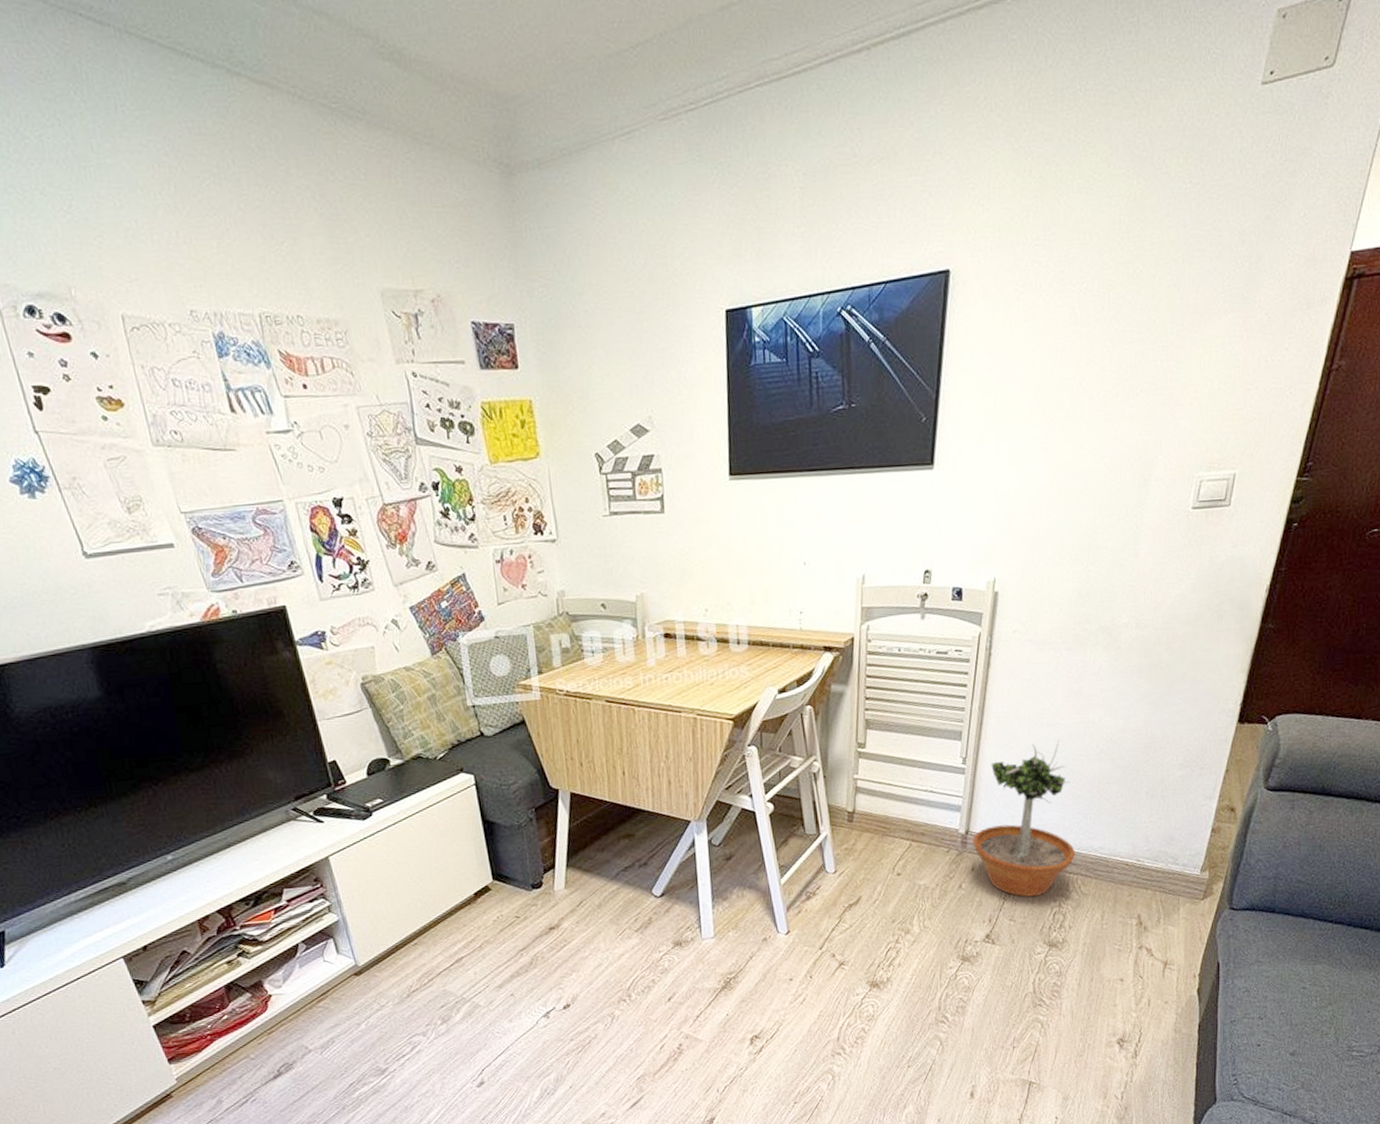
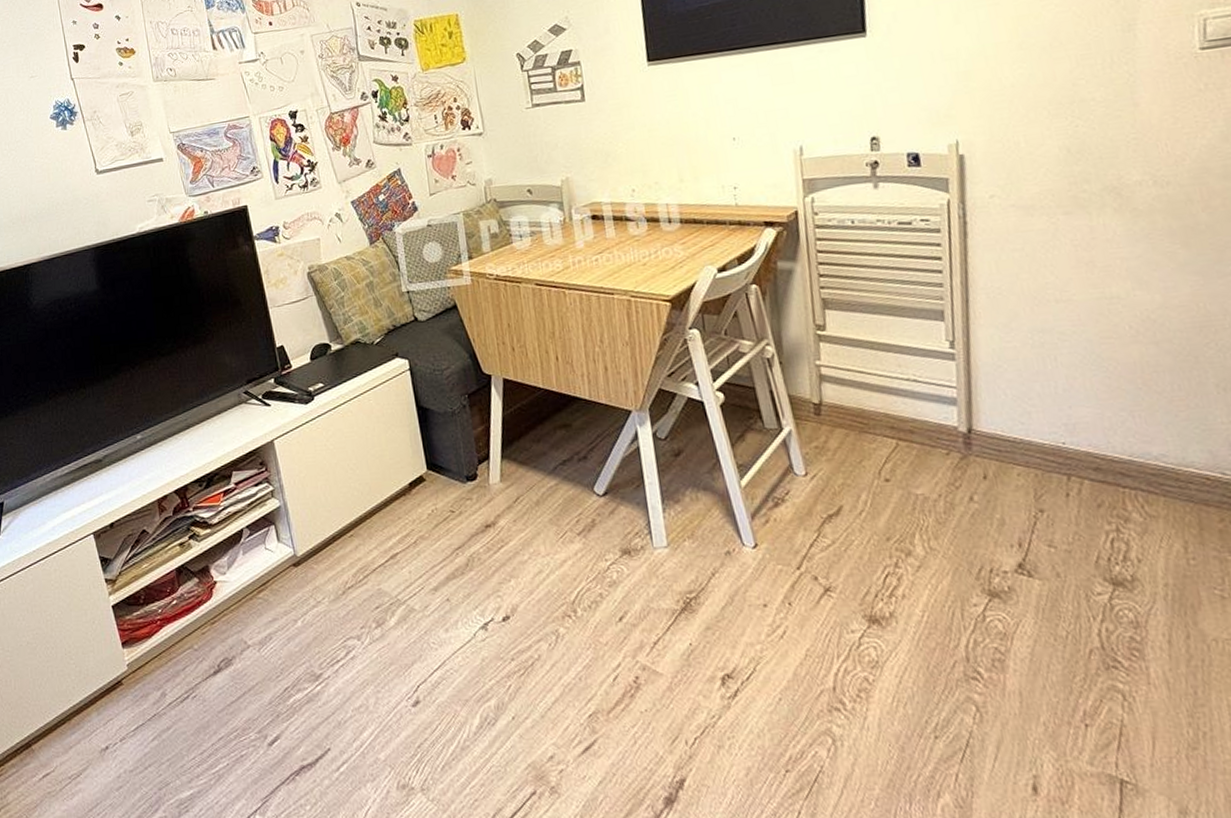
potted tree: present [973,739,1075,897] -> none [978,318,1128,516]

